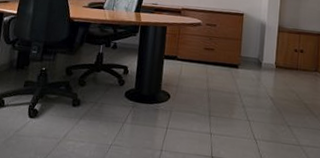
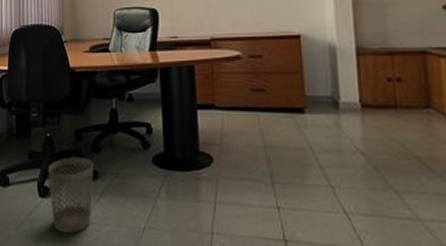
wastebasket: none [37,87,78,147] -> present [47,157,93,234]

